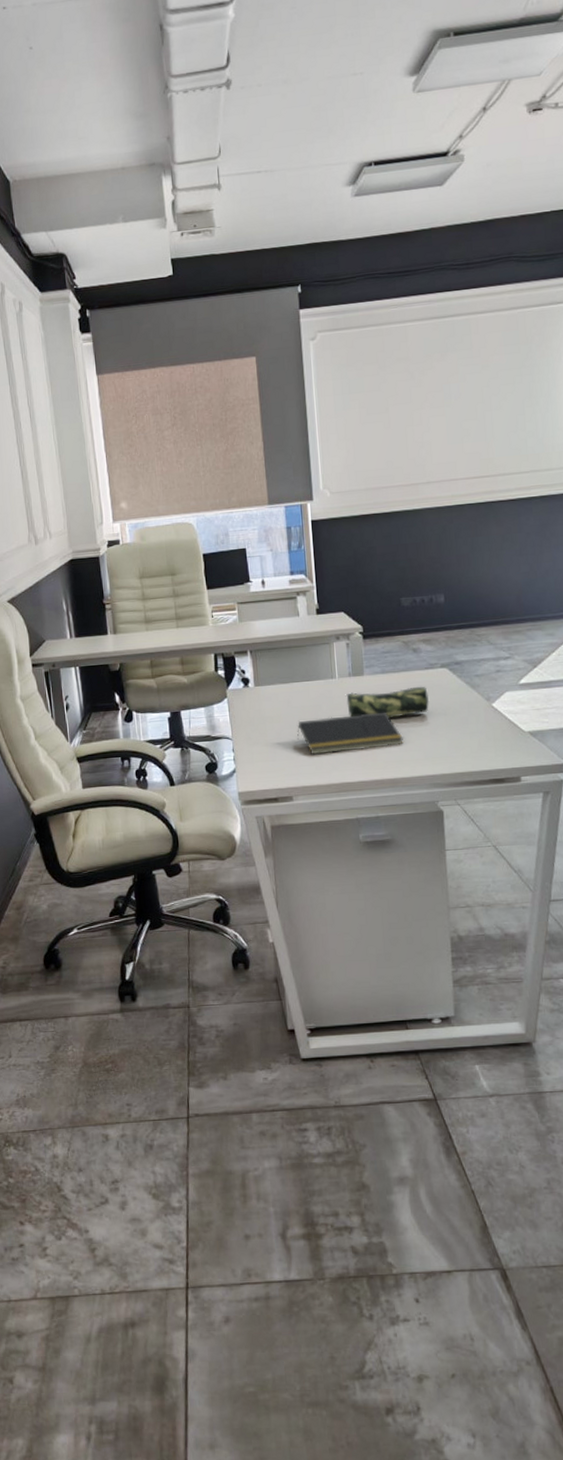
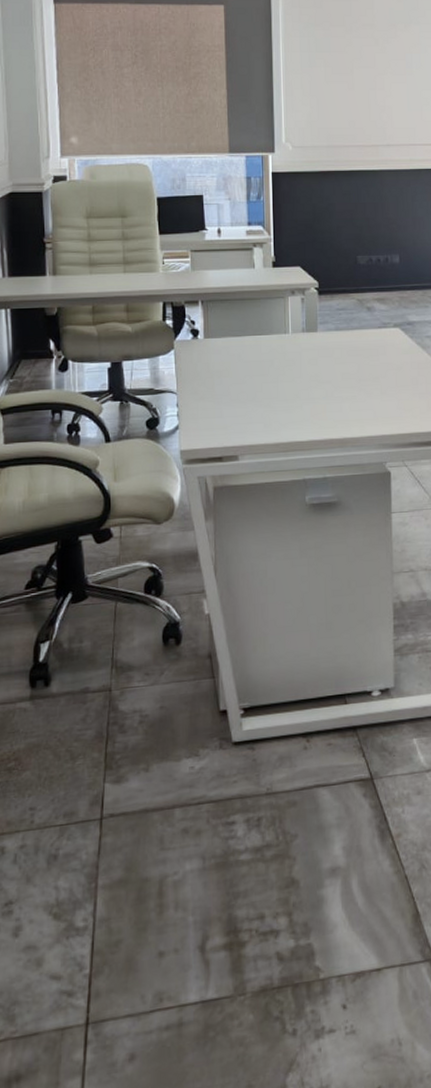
notepad: present [296,712,404,755] -> none [245,369,354,412]
pencil case: present [345,686,430,718] -> none [298,345,382,377]

